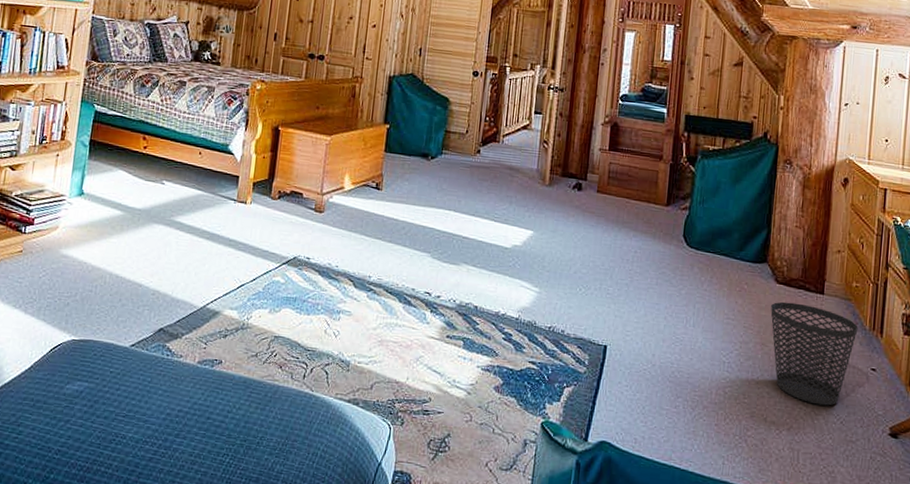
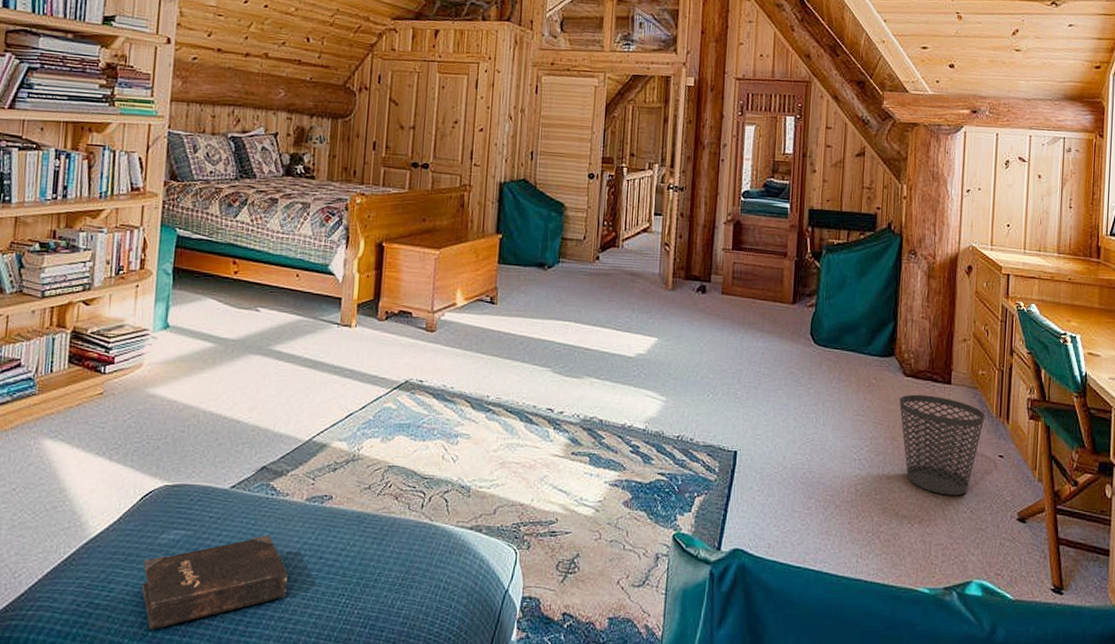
hardback book: none [47,392,178,473] -> present [142,534,288,630]

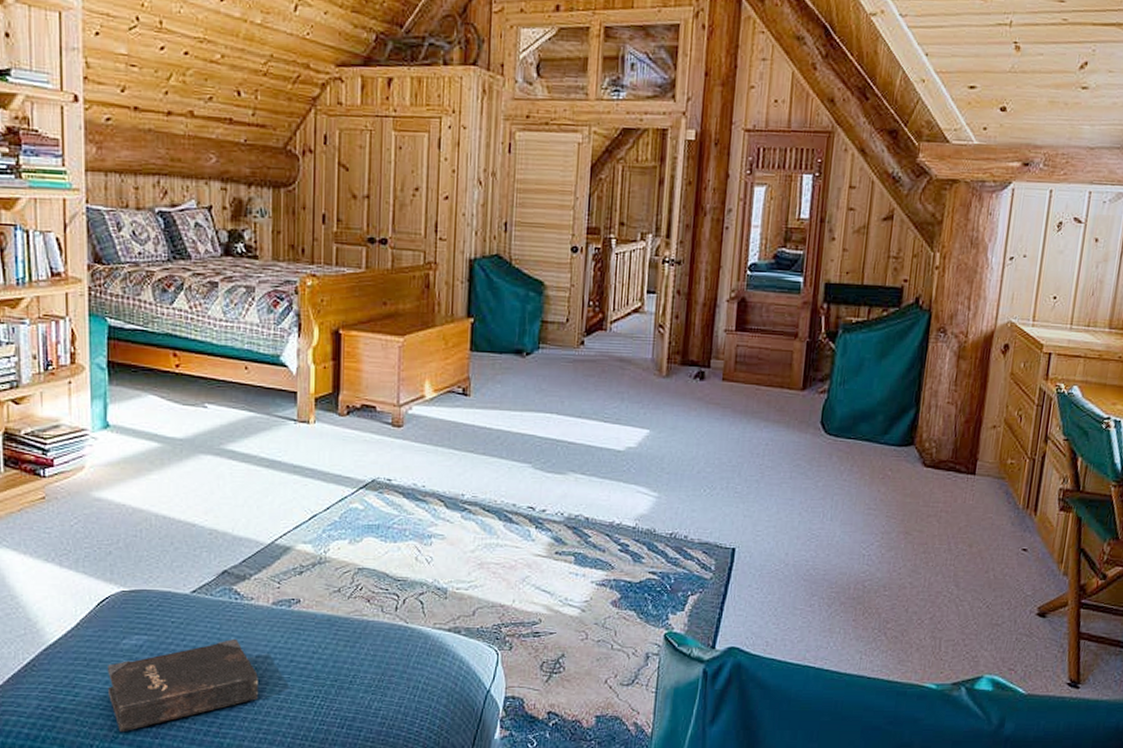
wastebasket: present [899,394,985,496] -> none [916,486,1011,591]

